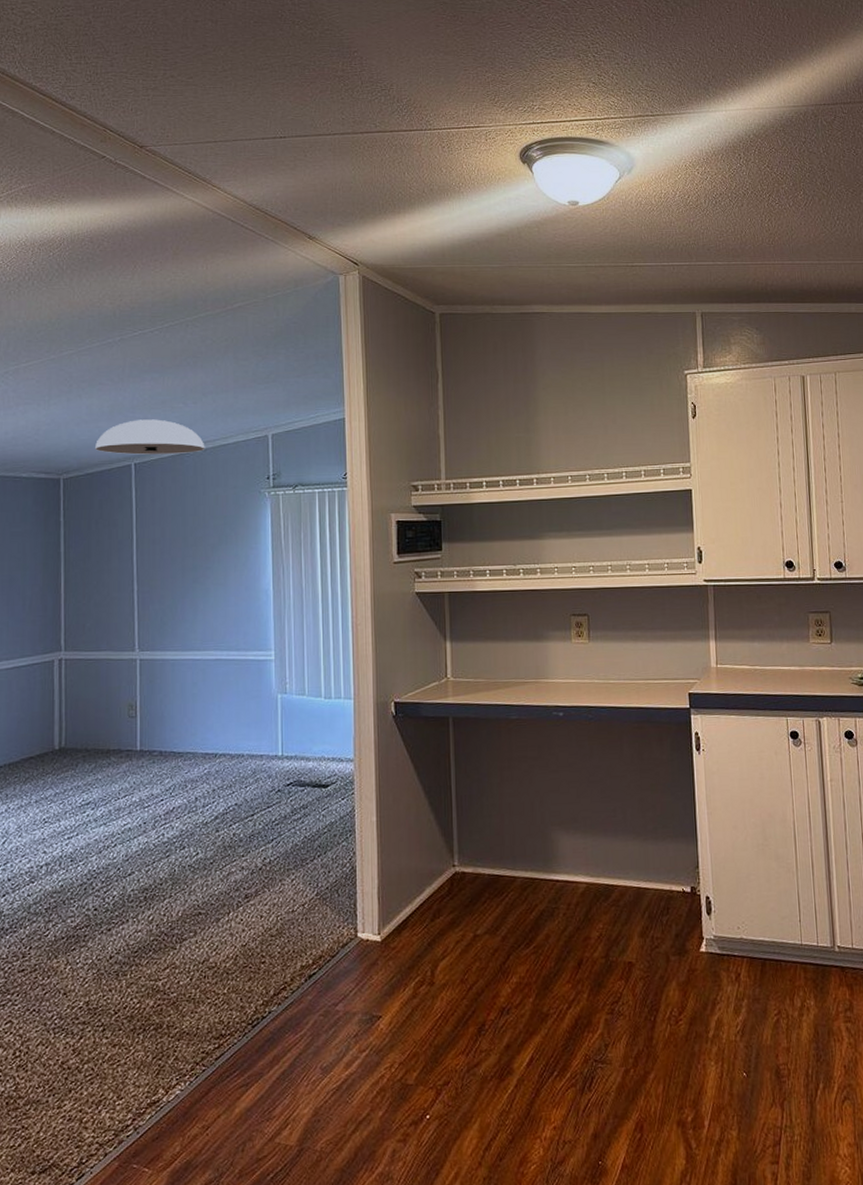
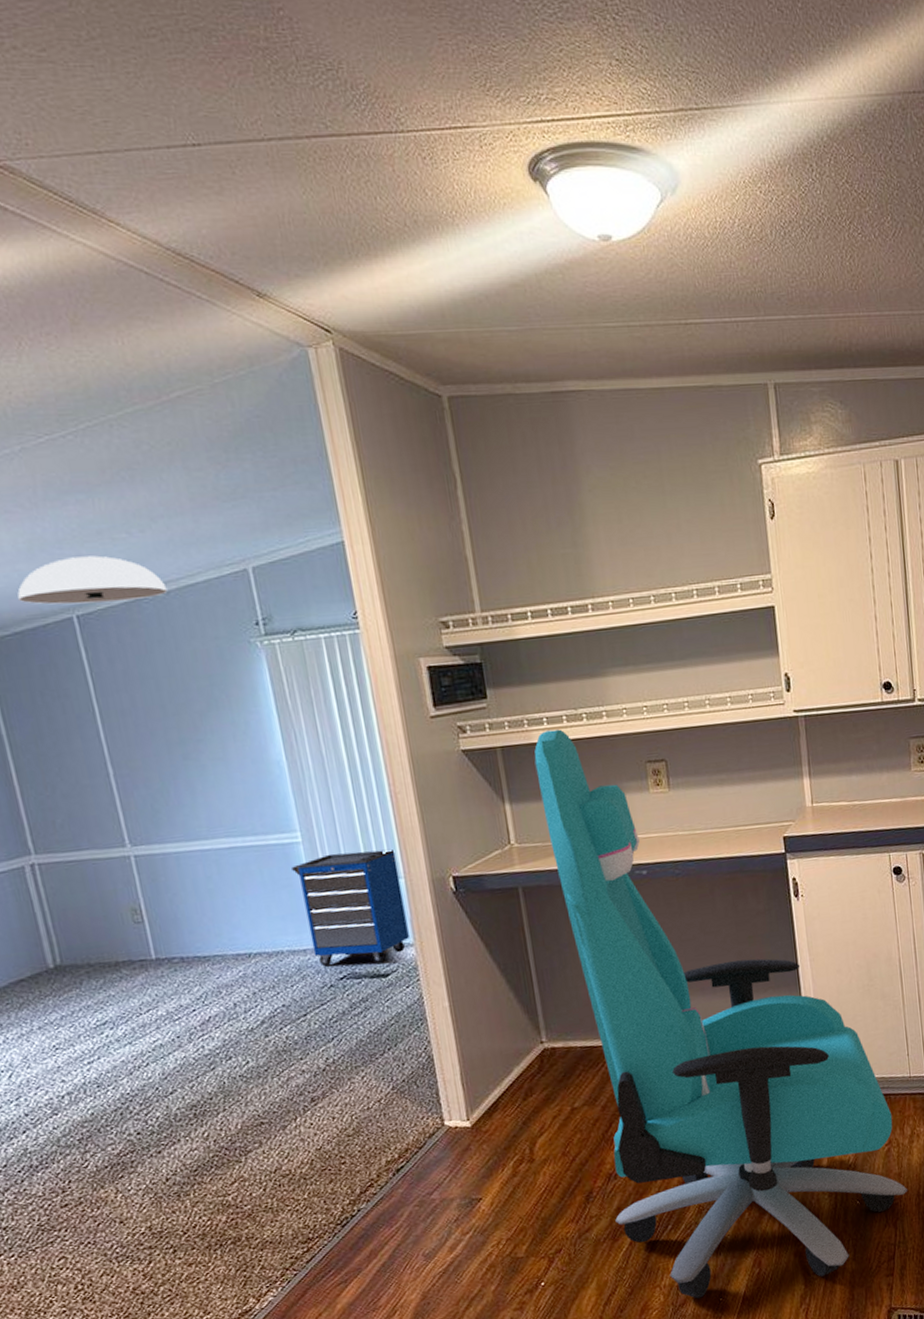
cabinet: none [263,672,350,774] -> present [292,849,409,967]
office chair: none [475,581,796,1158] -> present [534,729,907,1299]

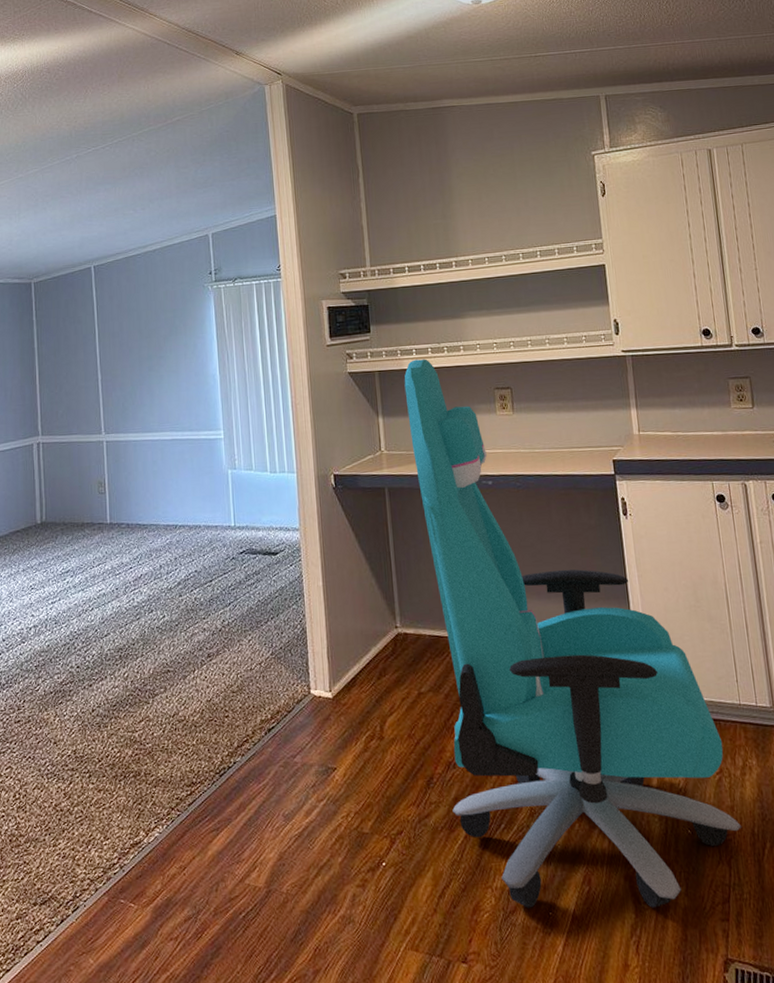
ceiling light: present [17,555,168,605] -> none [60,225,154,259]
cabinet: present [292,849,409,967] -> none [214,448,296,543]

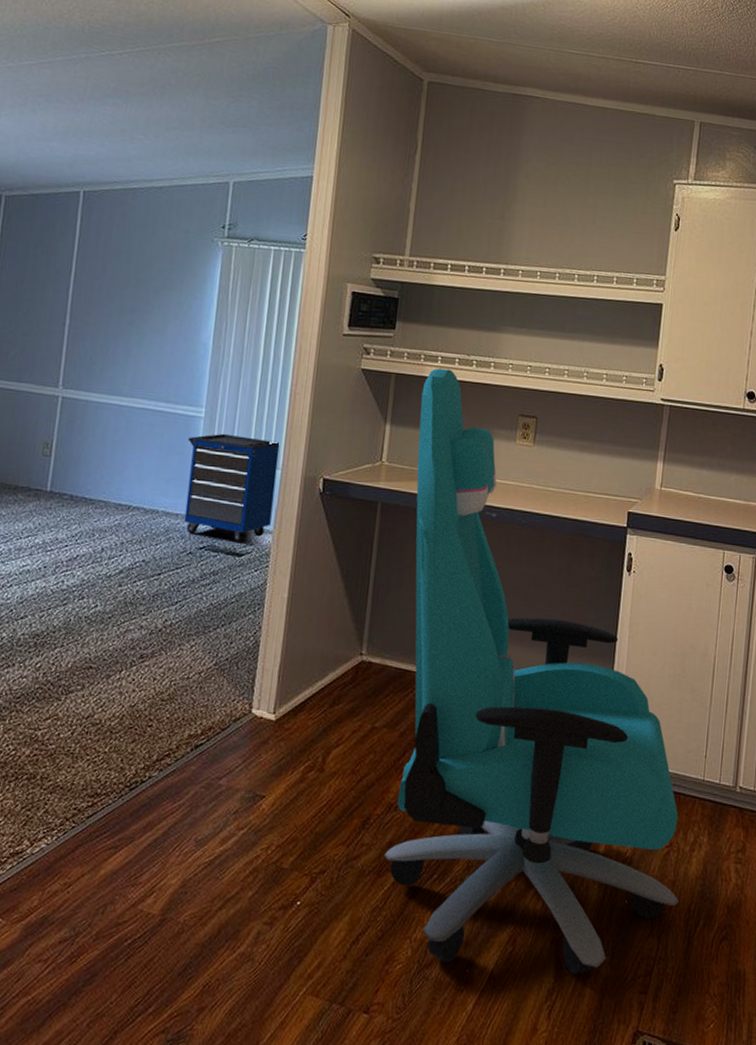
cabinet: none [214,448,296,543] -> present [184,433,280,542]

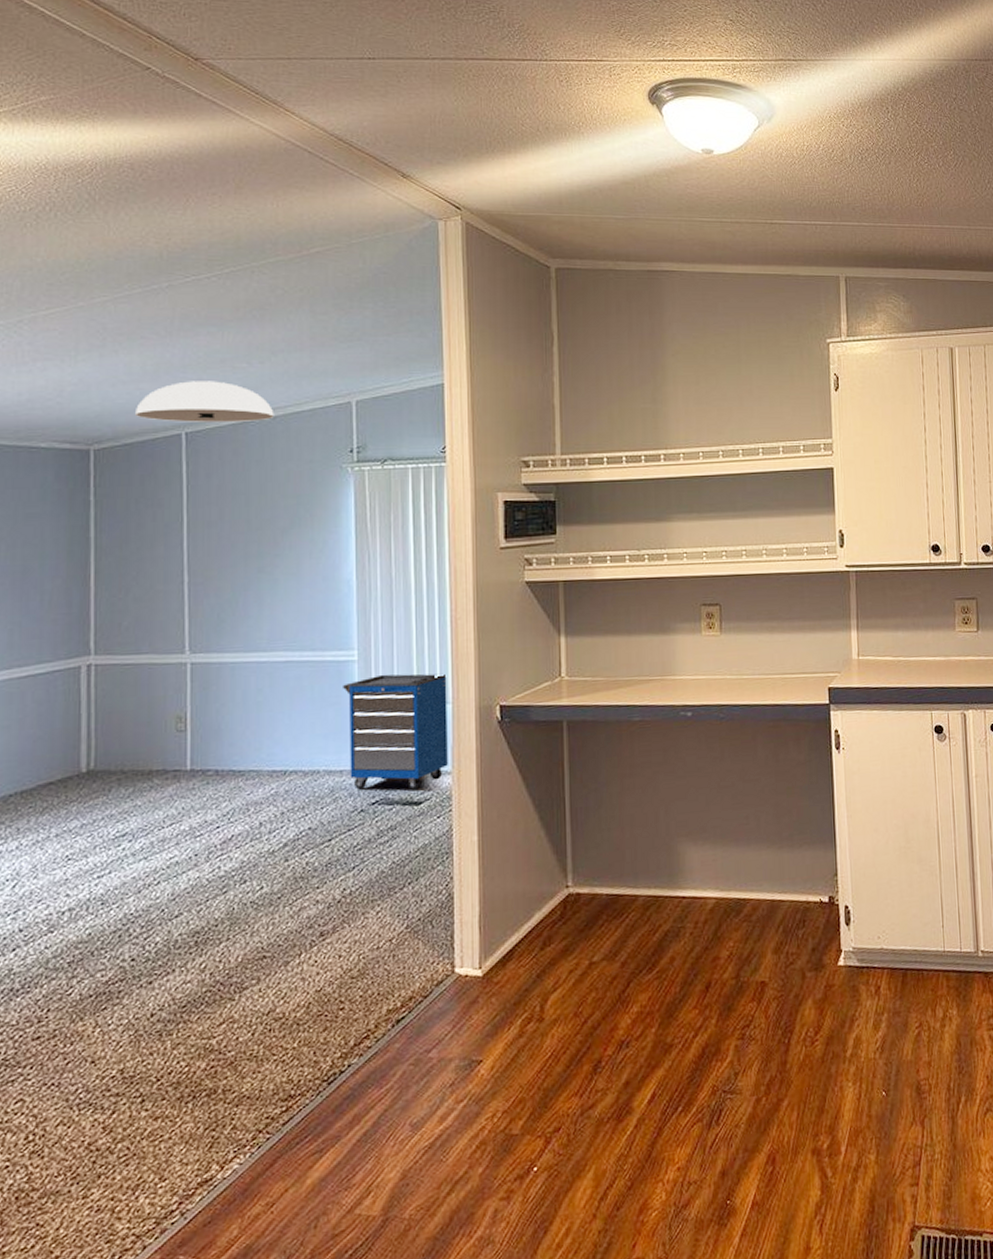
ceiling light: none [44,145,162,189] -> present [136,381,274,422]
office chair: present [384,368,679,974] -> none [594,568,937,1200]

